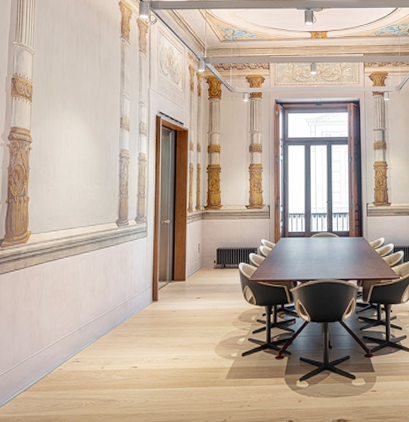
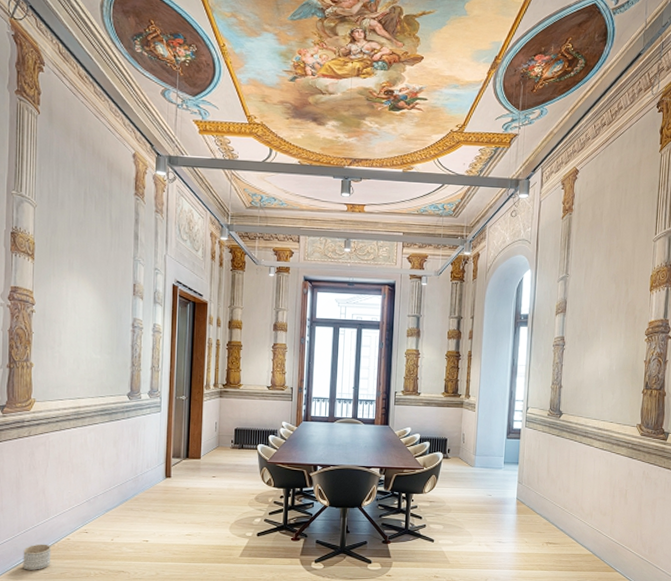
planter: none [17,375,45,404] -> present [23,544,51,570]

